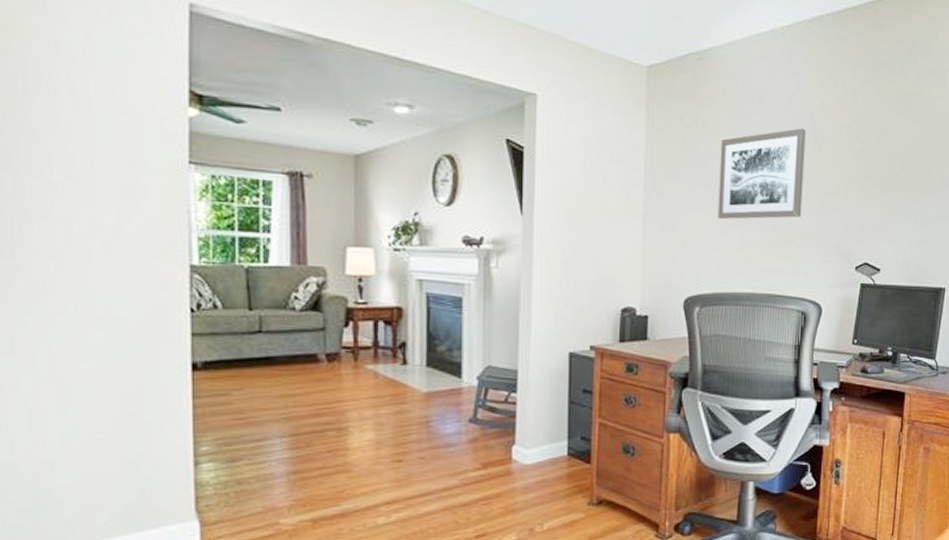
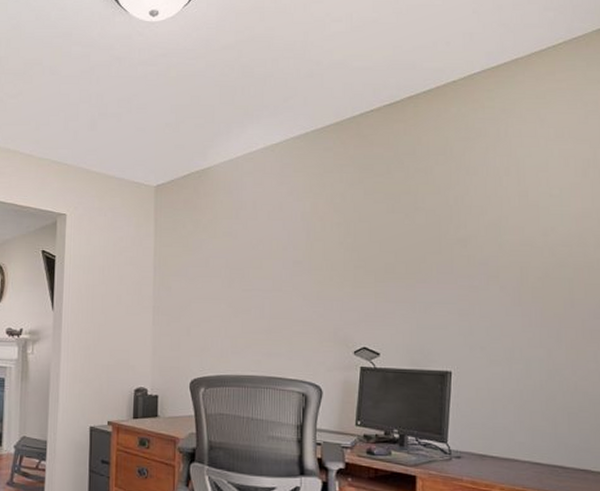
wall art: present [717,128,806,219] -> none [219,228,298,310]

